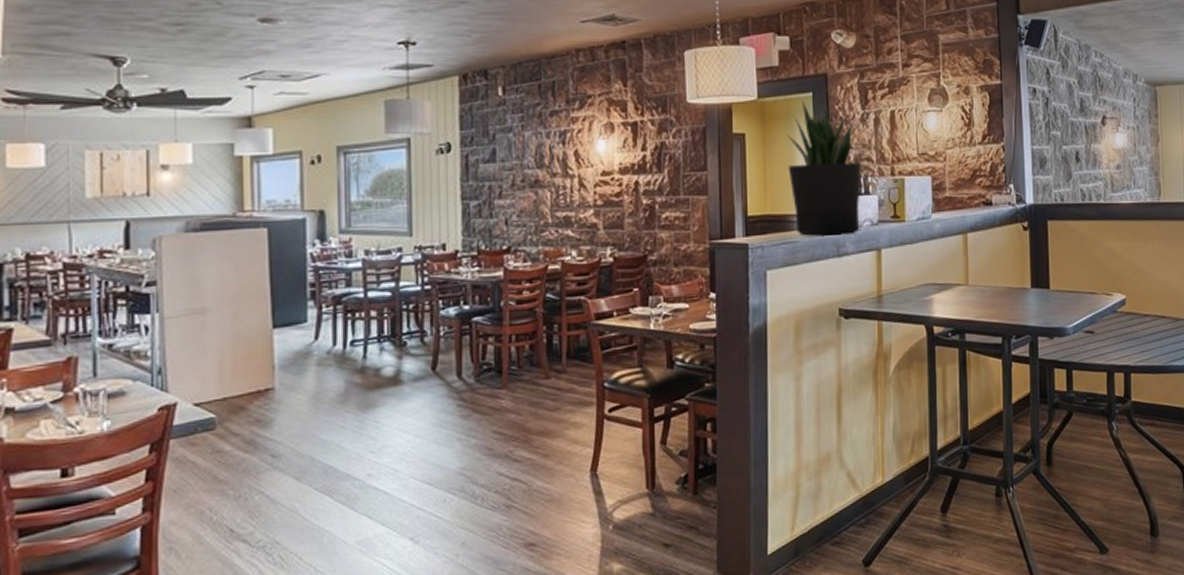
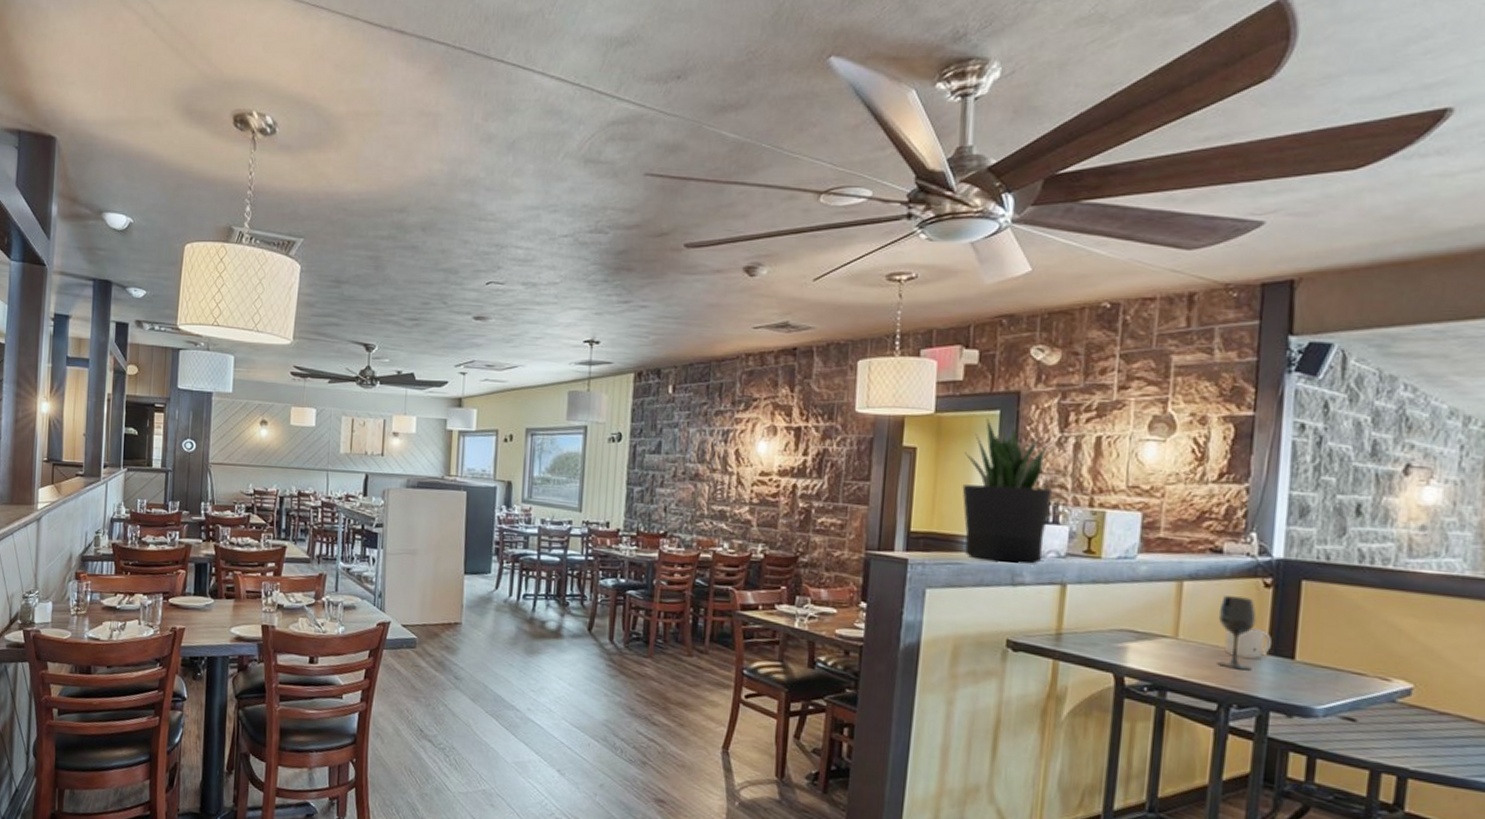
wine glass: none [994,241,1022,305] -> present [1217,596,1257,671]
mug: none [1001,266,1033,295] -> present [1224,627,1271,660]

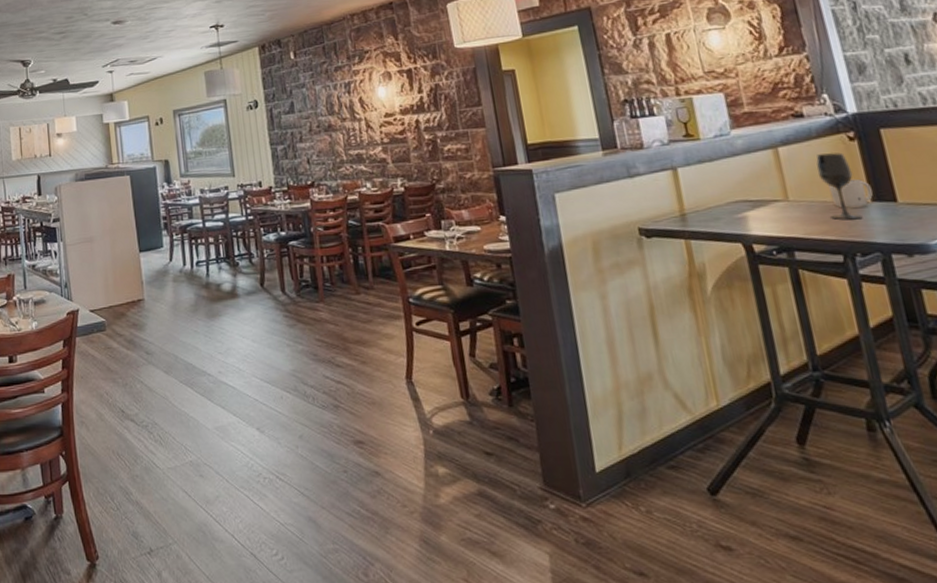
planter: present [962,417,1052,564] -> none [557,34,649,160]

